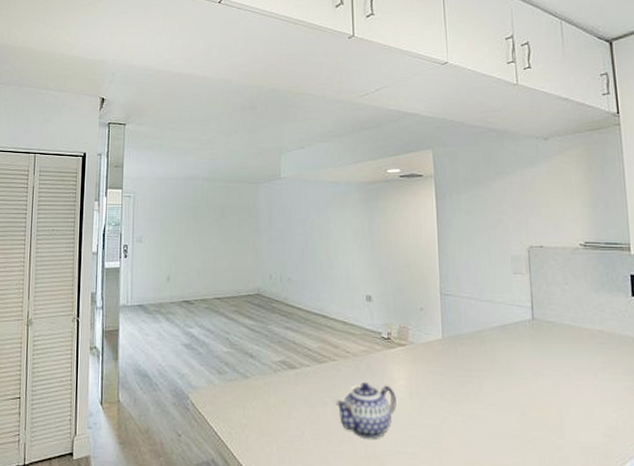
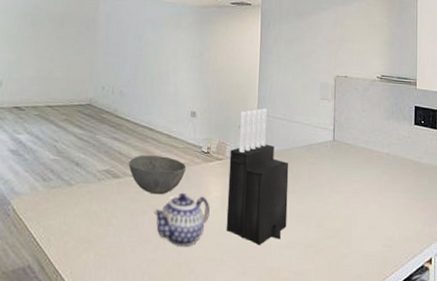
bowl: none [304,344,367,385] -> present [128,155,187,195]
knife block: none [413,287,486,437] -> present [226,108,289,245]

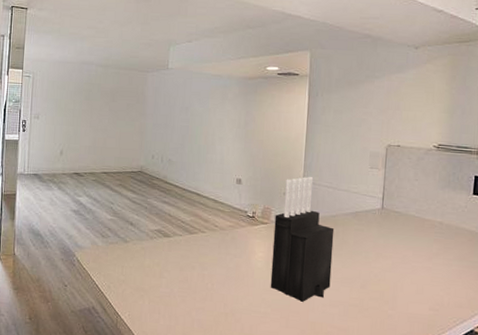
bowl: present [128,155,187,195] -> none [178,217,232,253]
teapot: present [154,192,210,247] -> none [202,252,255,300]

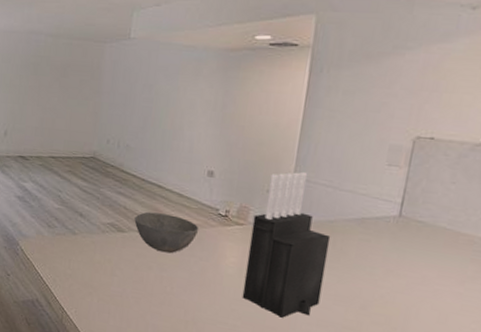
bowl: none [178,217,232,253] -> present [134,211,199,254]

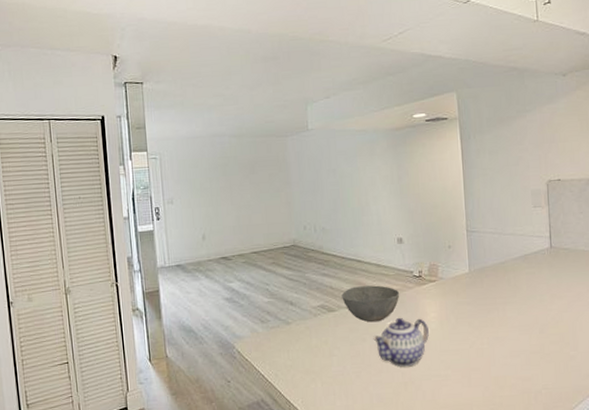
teapot: none [160,253,225,307] -> present [373,317,429,367]
knife block: present [242,171,331,318] -> none [442,224,509,357]

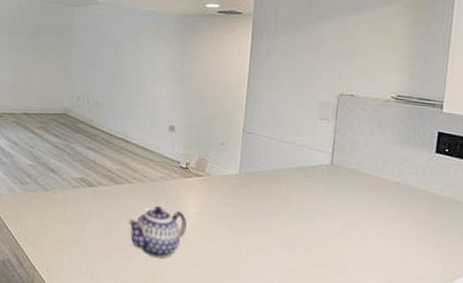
bowl: present [341,285,400,323] -> none [103,165,163,206]

